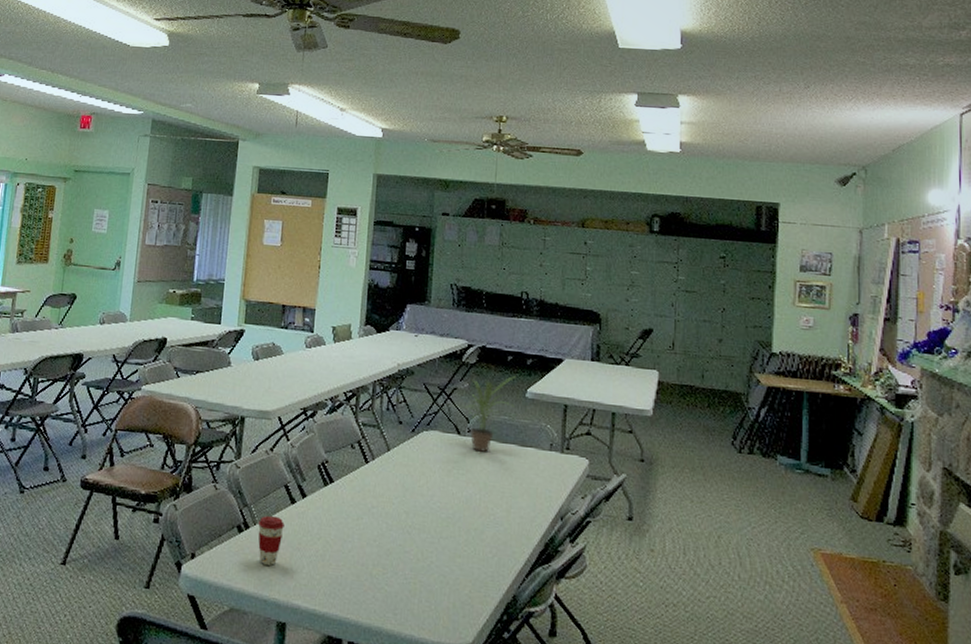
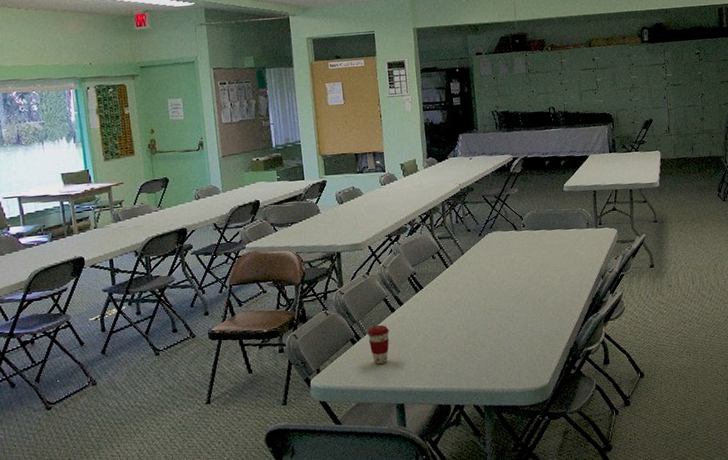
potted plant: present [464,376,516,454] -> none [517,176,556,241]

